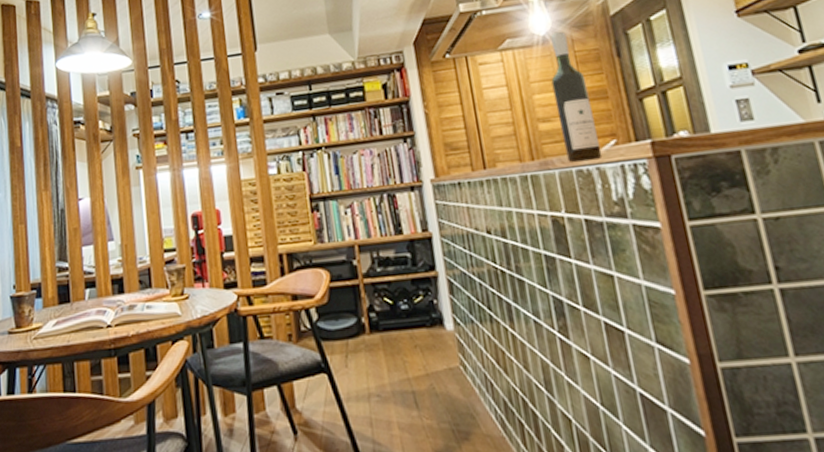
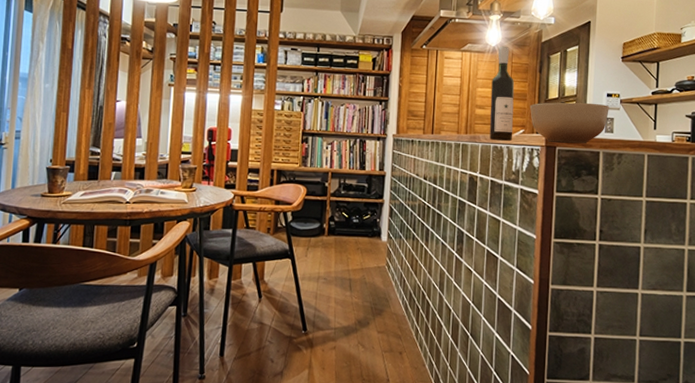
bowl: none [615,81,740,150] -> present [529,102,609,144]

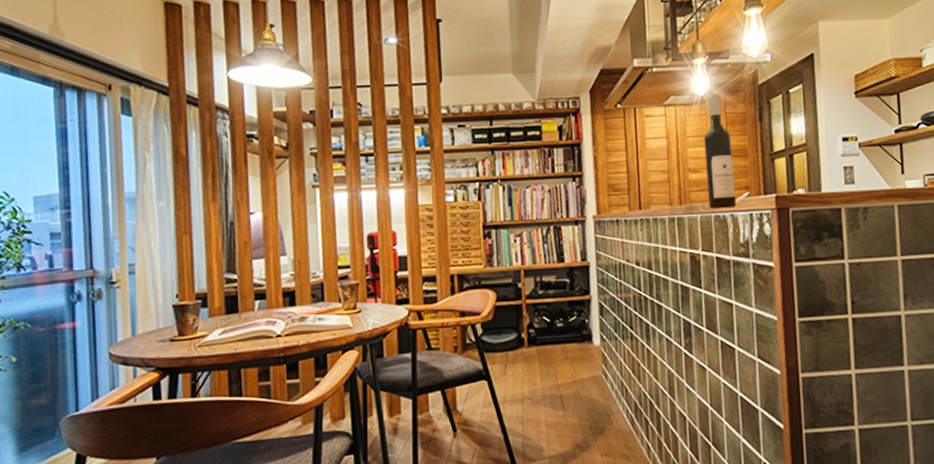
bowl: present [529,102,609,144] -> none [752,151,847,203]

